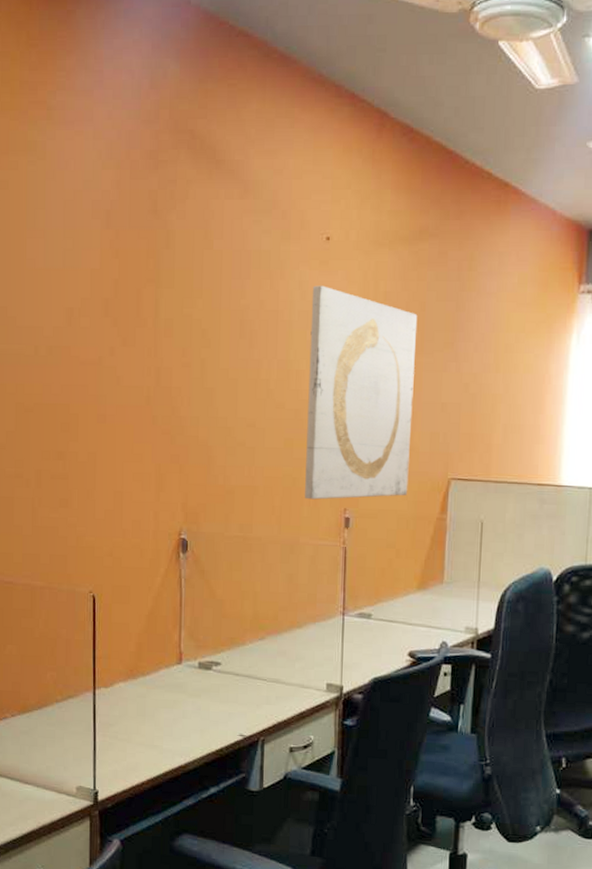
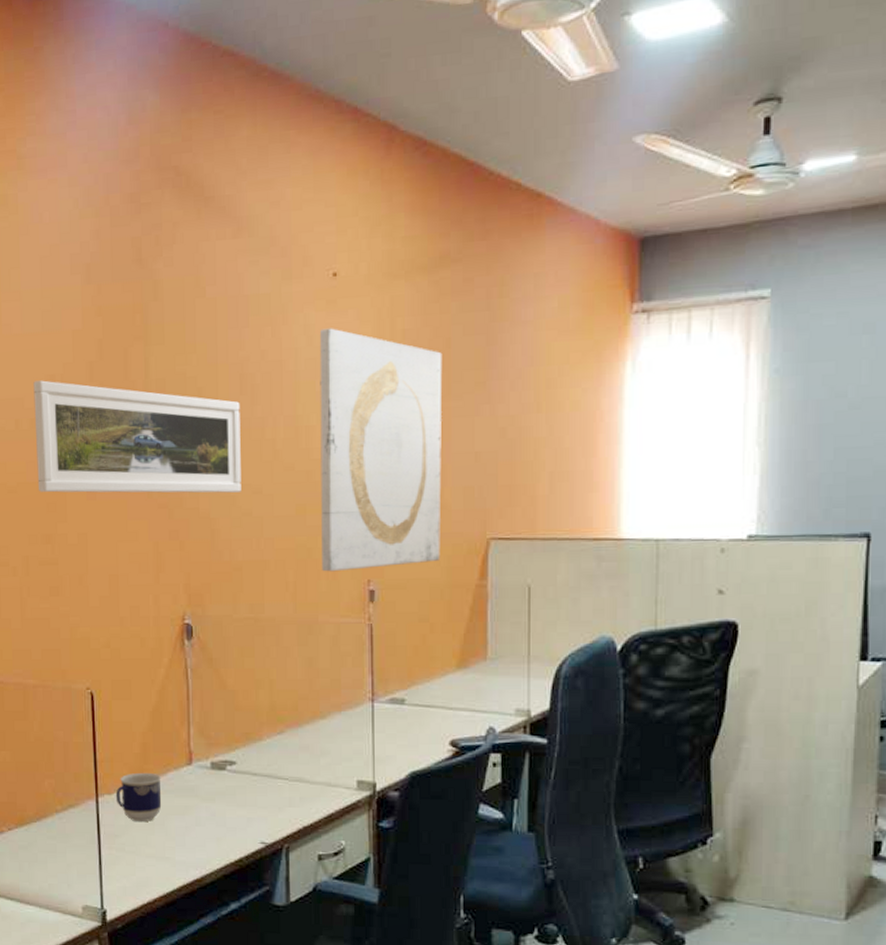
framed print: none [52,312,239,425] -> present [33,380,241,493]
cup: none [111,669,153,714] -> present [115,772,161,823]

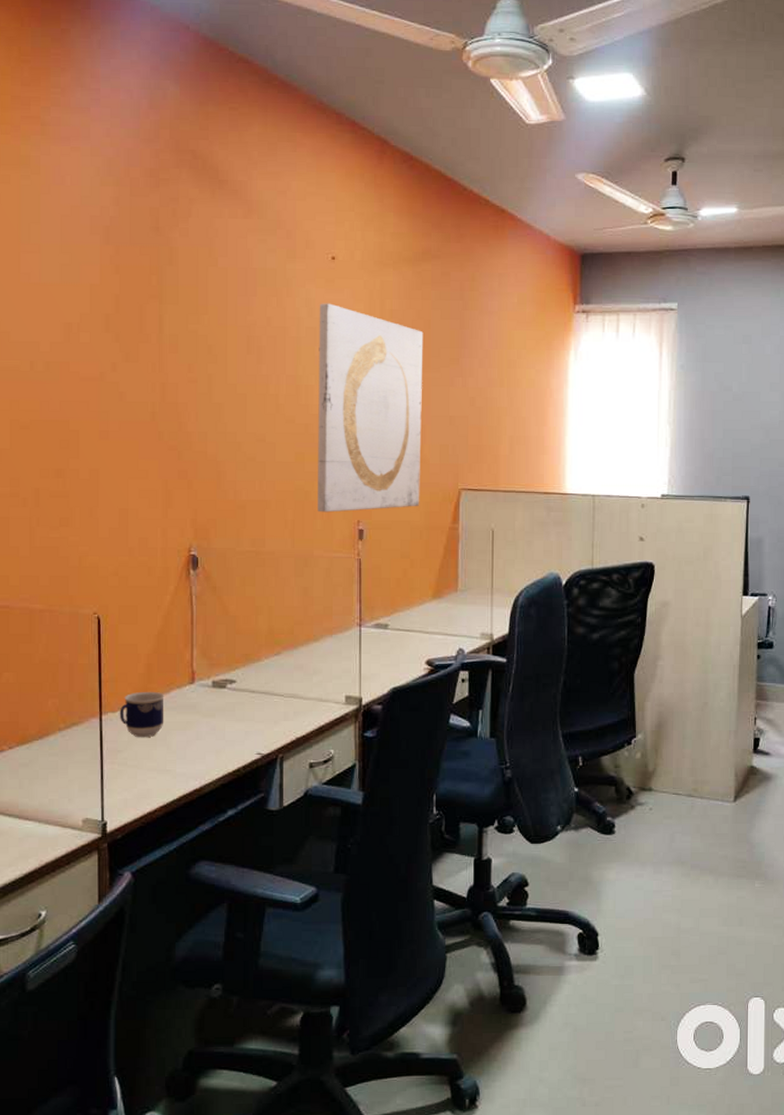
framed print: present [33,380,241,493] -> none [50,327,247,439]

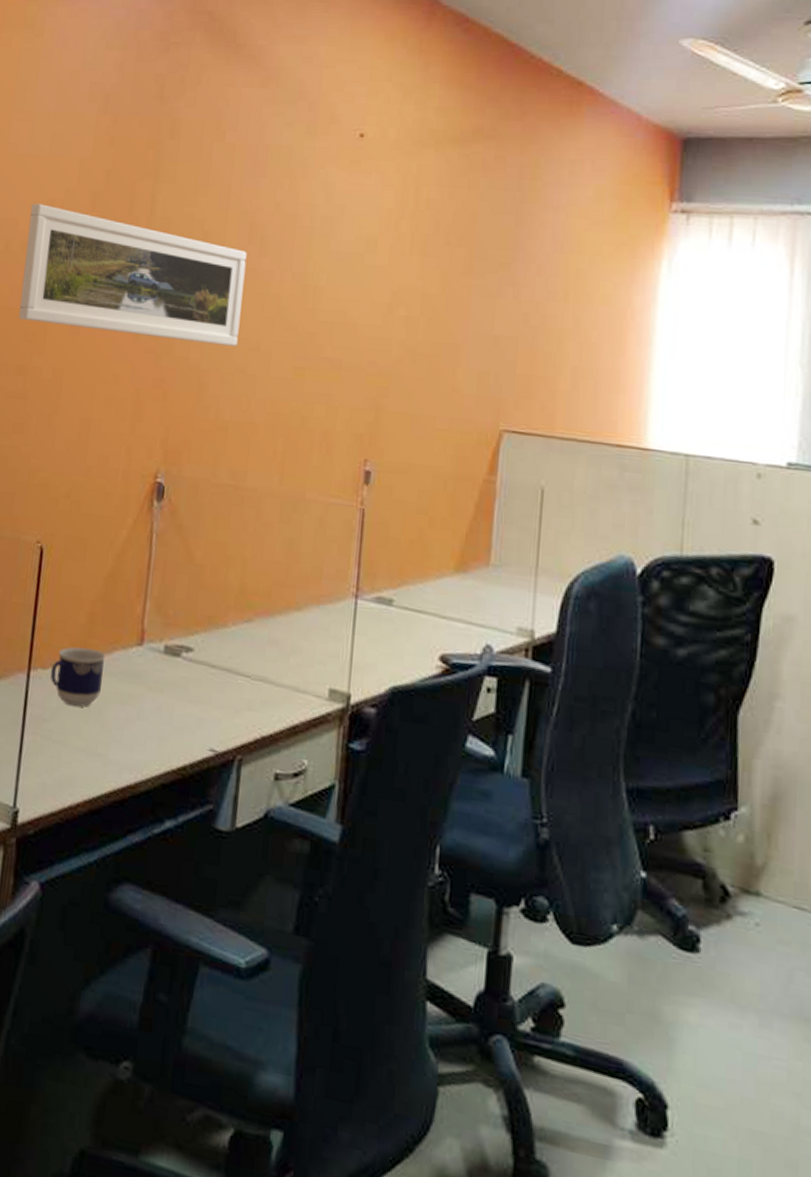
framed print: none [50,327,247,439] -> present [18,203,247,346]
wall art: present [318,303,424,513] -> none [315,188,467,448]

